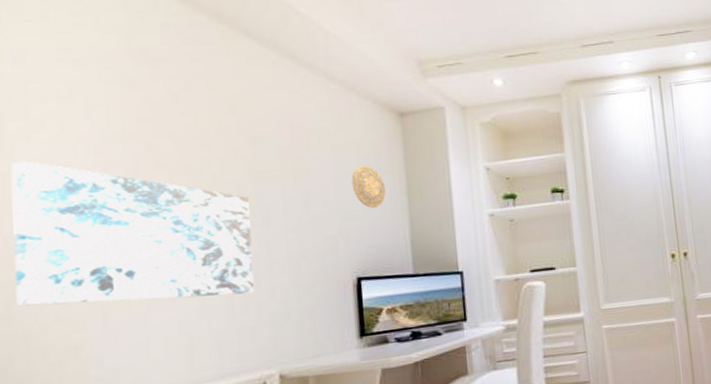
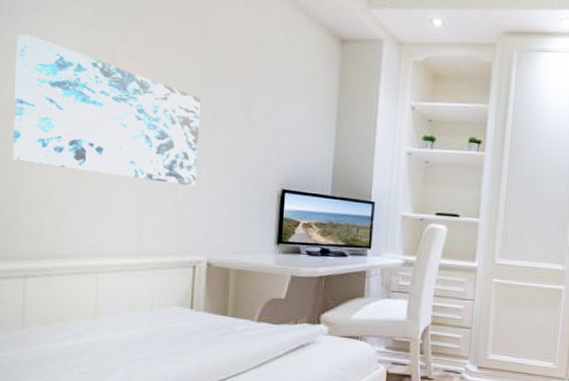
decorative plate: present [351,165,386,208] -> none [289,85,318,128]

